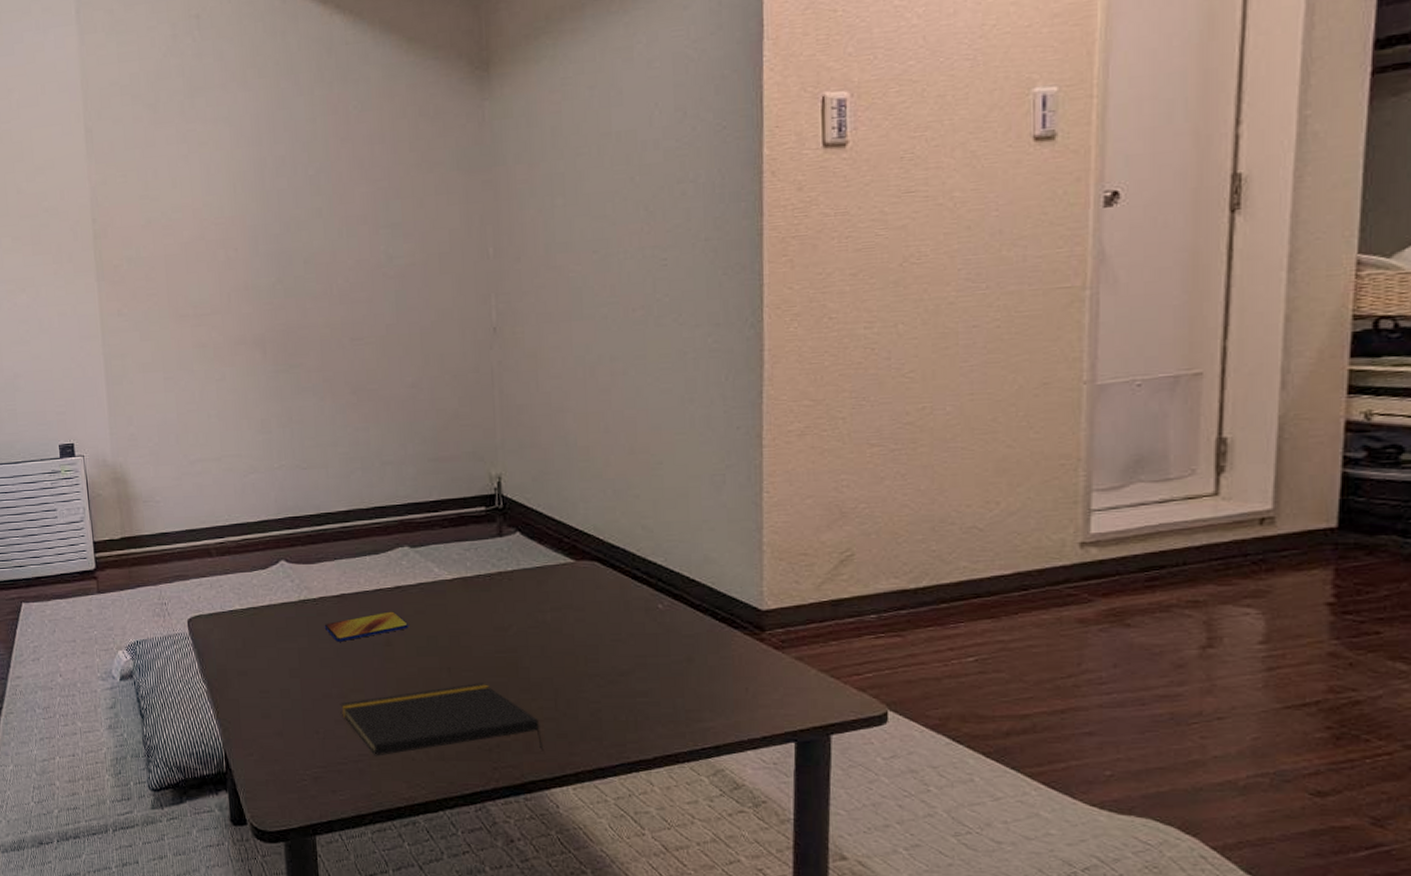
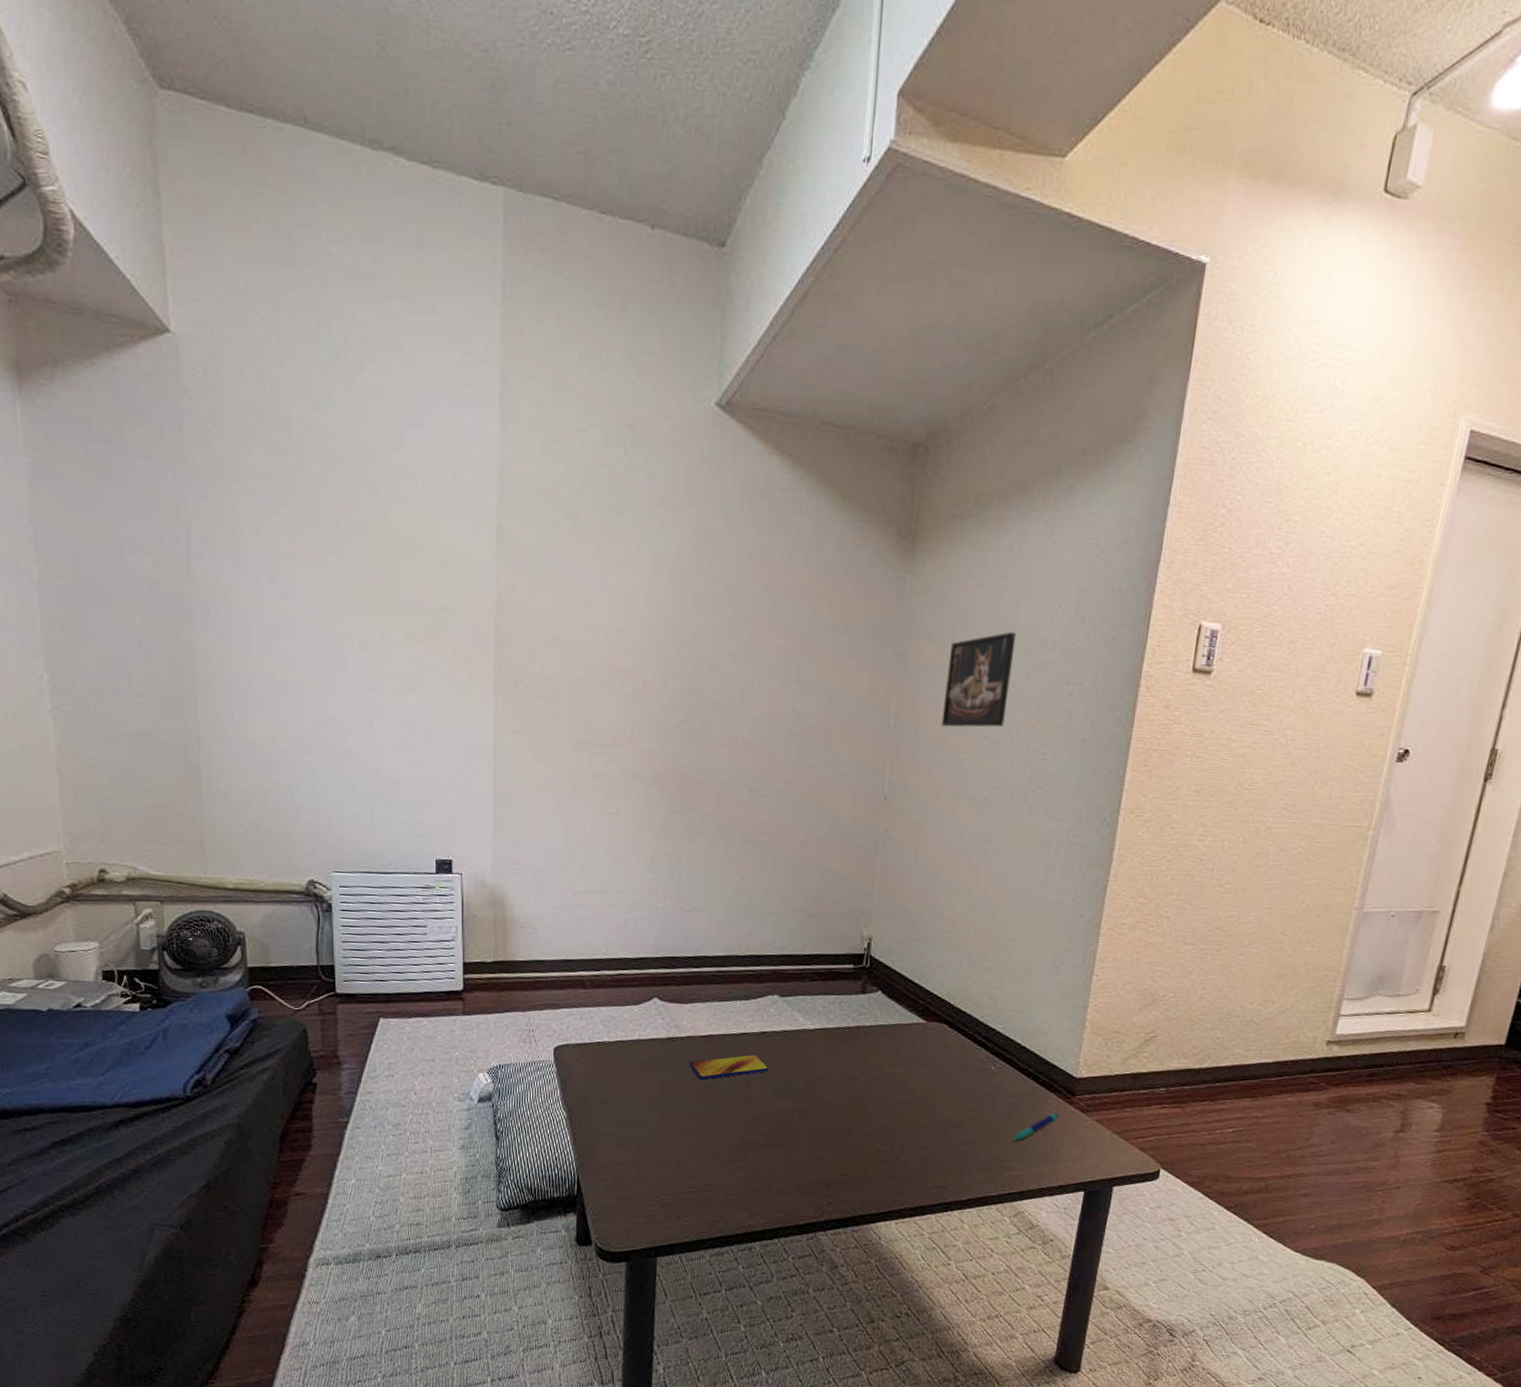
notepad: present [340,683,544,757] -> none [694,1125,875,1190]
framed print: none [542,139,614,248] -> present [941,631,1016,727]
pen: none [696,653,749,688] -> present [1012,1113,1059,1141]

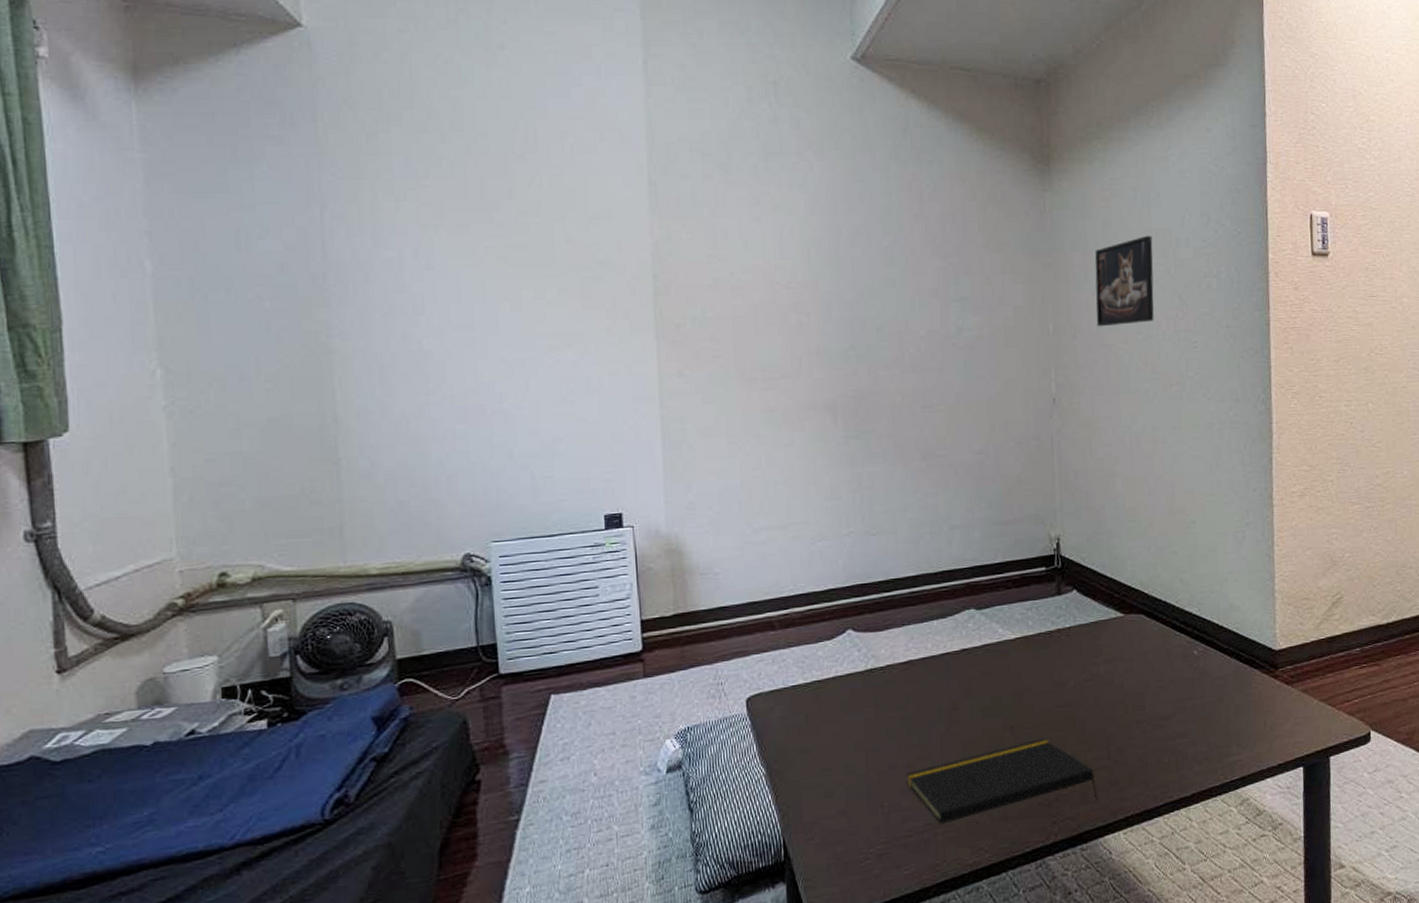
smartphone: present [688,1054,769,1080] -> none [891,674,975,710]
notepad: none [694,1125,875,1190] -> present [906,738,1098,825]
pen: present [1012,1113,1059,1141] -> none [1225,689,1267,725]

